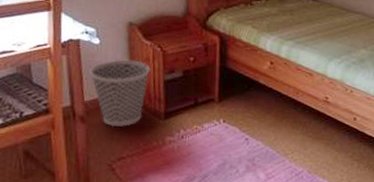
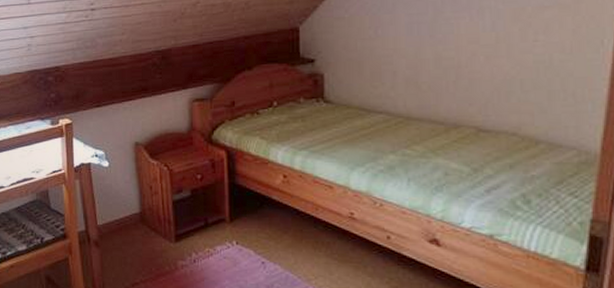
wastebasket: present [90,59,150,127] -> none [101,181,158,251]

